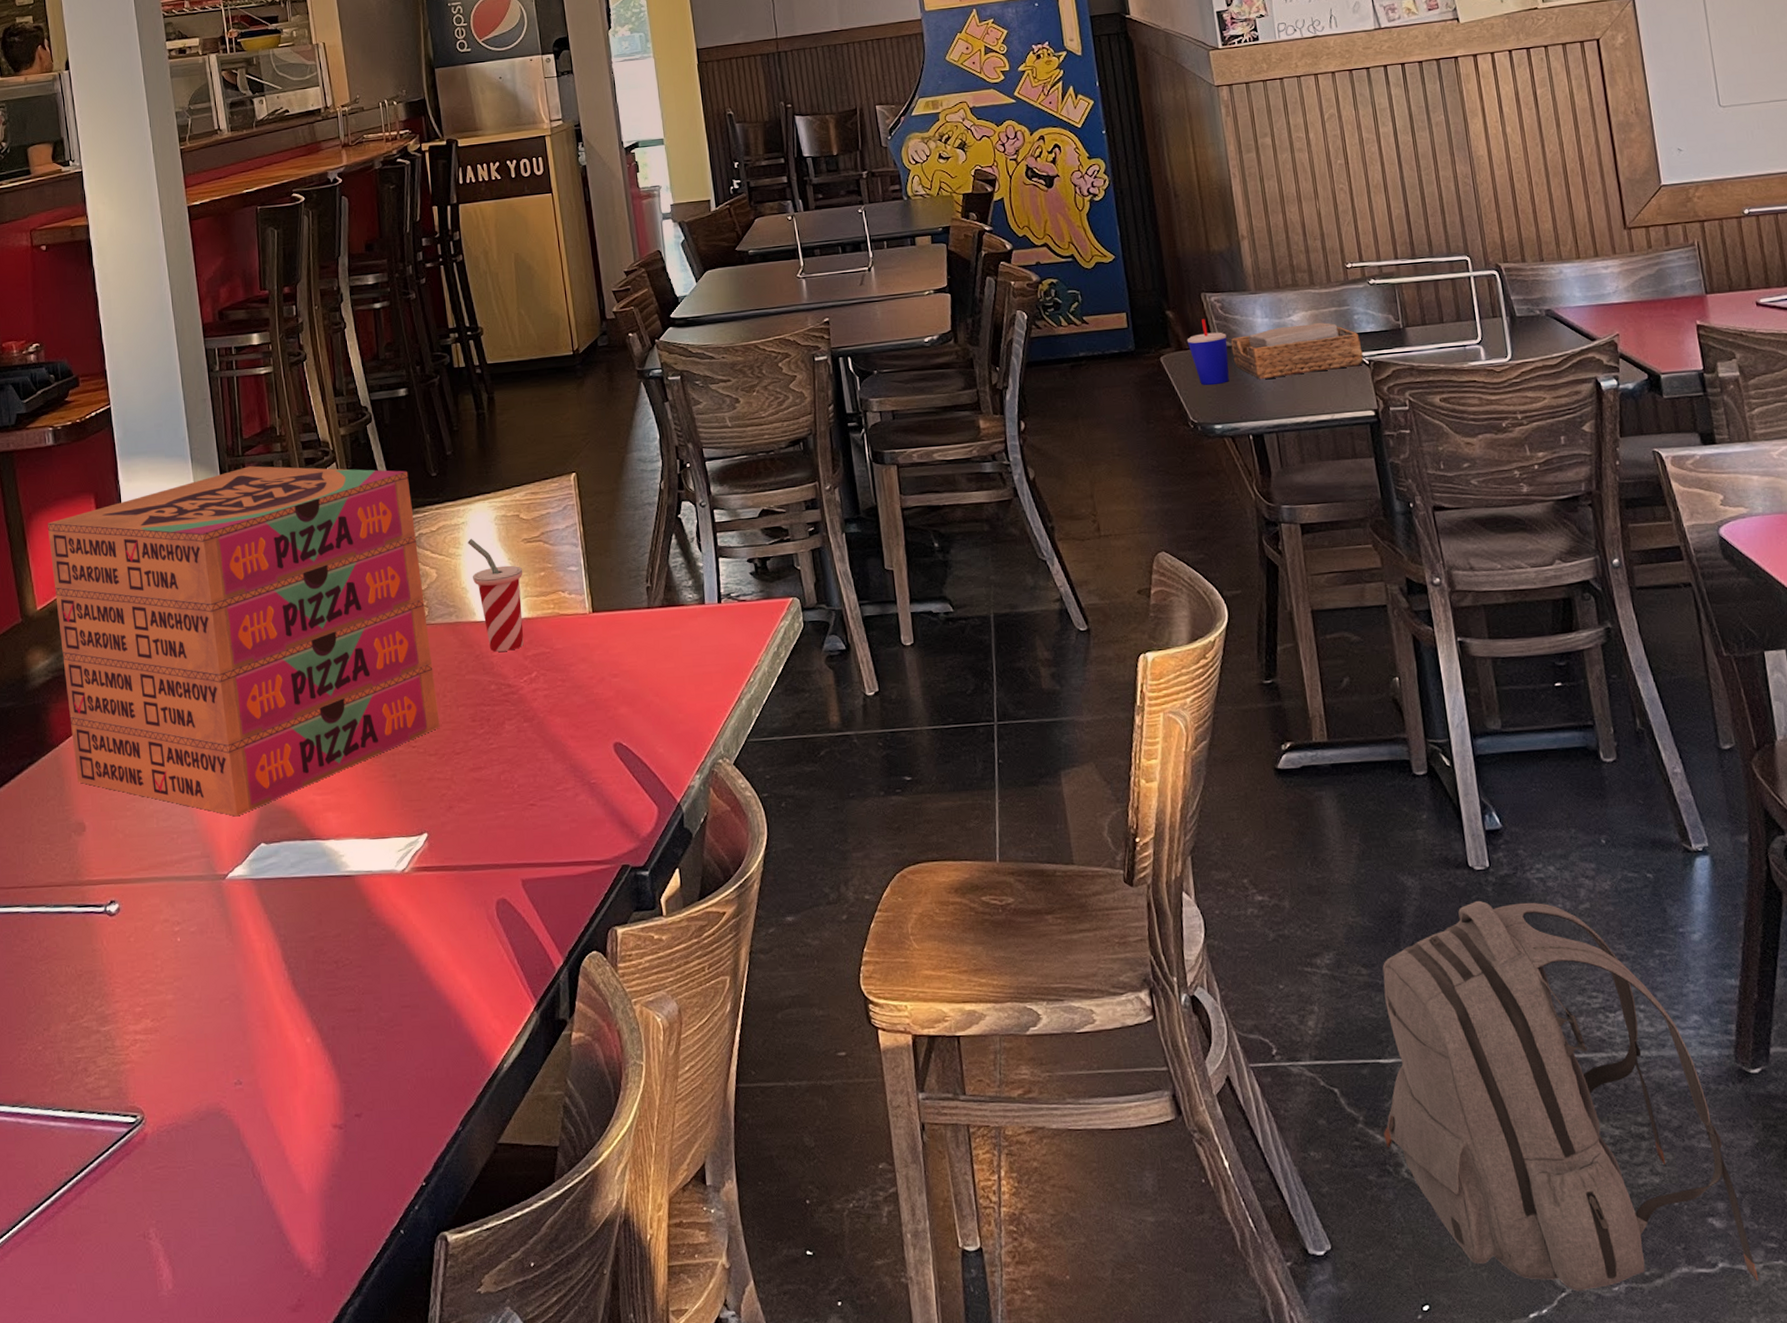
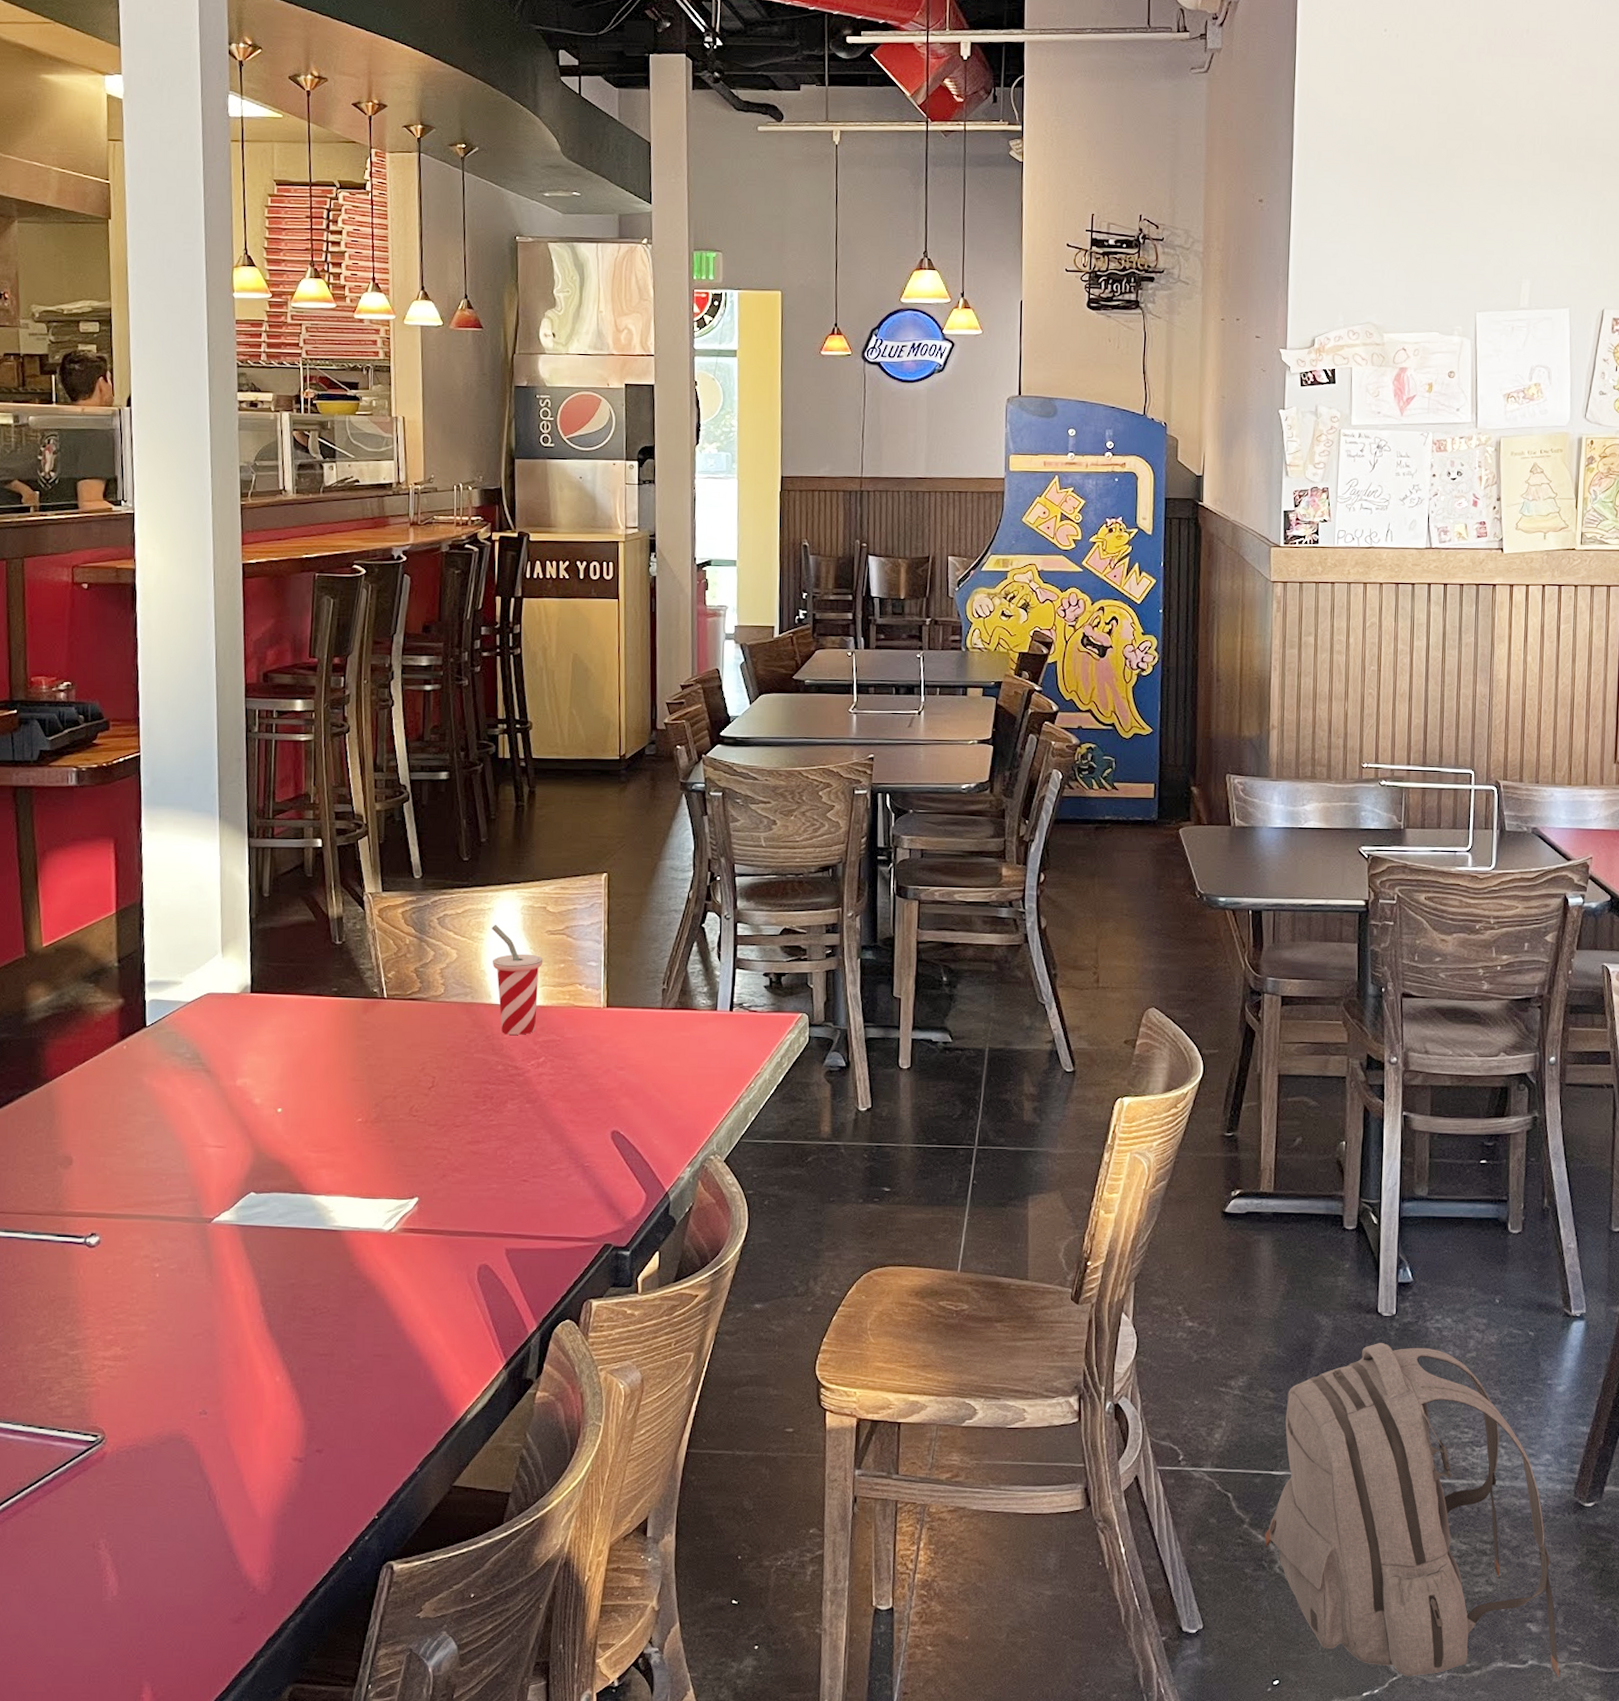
pizza box: present [47,466,440,817] -> none [61,830,443,1165]
beverage cup: present [1187,319,1229,386] -> none [1207,798,1243,861]
napkin holder: present [1230,322,1364,379] -> none [1246,814,1364,861]

